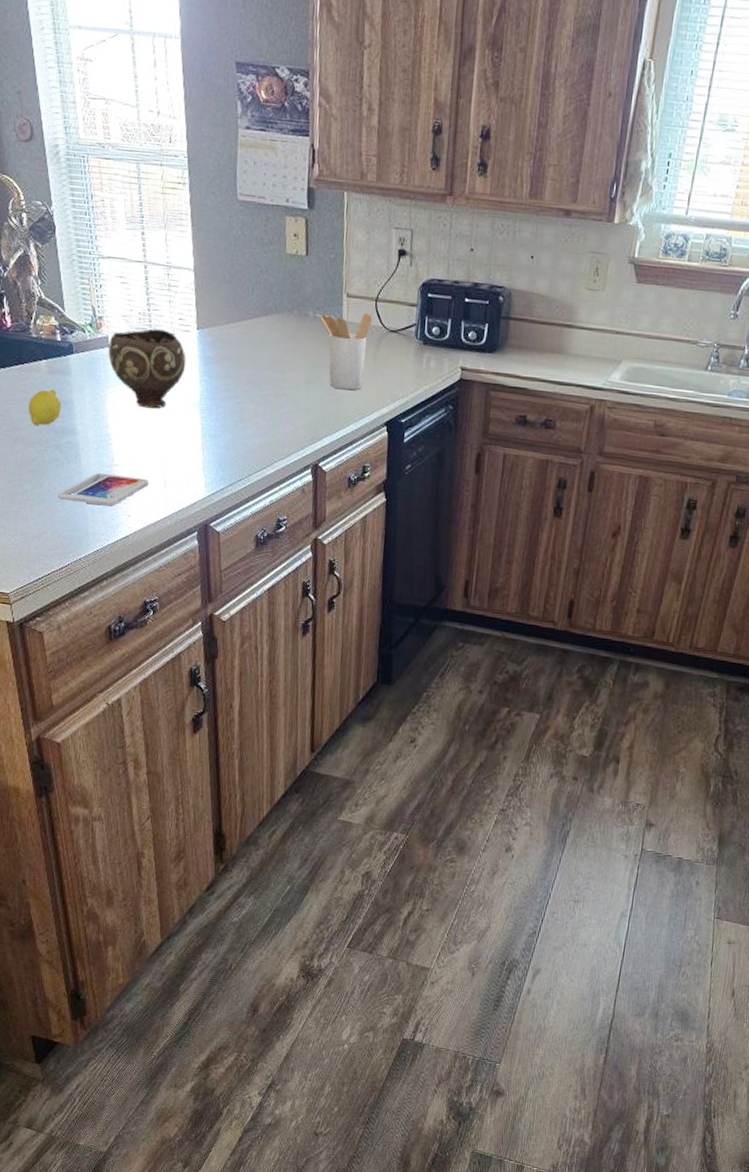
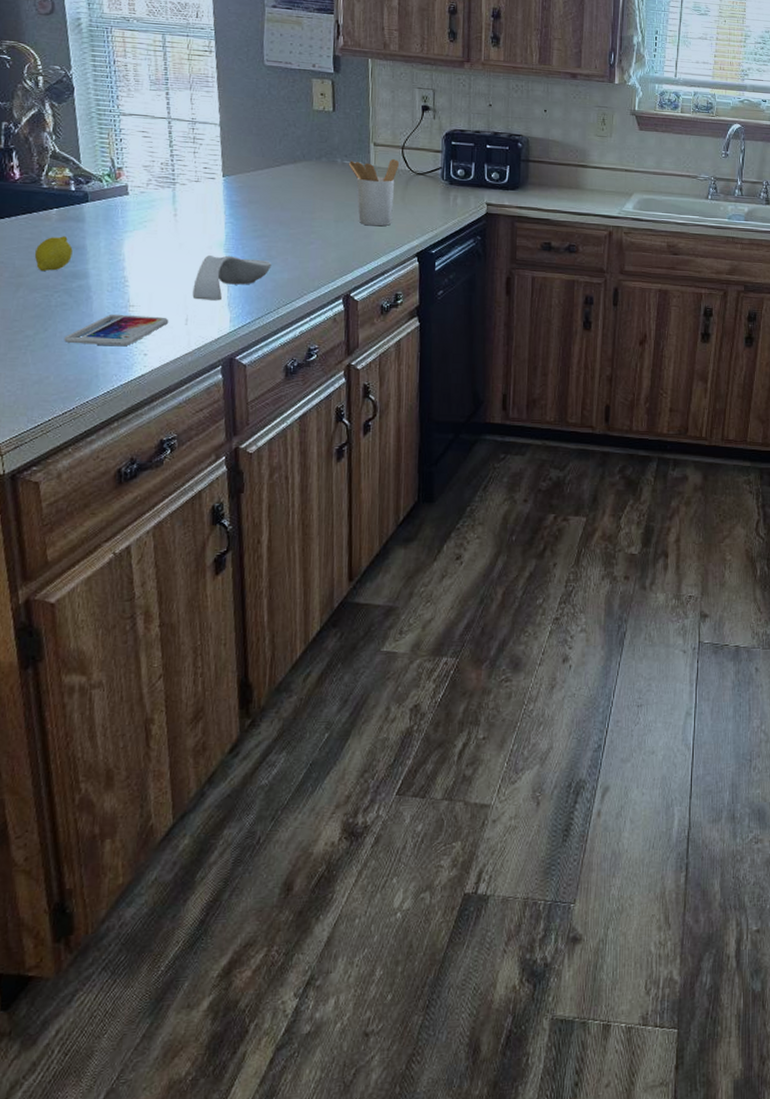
bowl: present [108,328,186,409] -> none [127,177,211,250]
spoon rest: none [170,414,244,464] -> present [192,254,272,301]

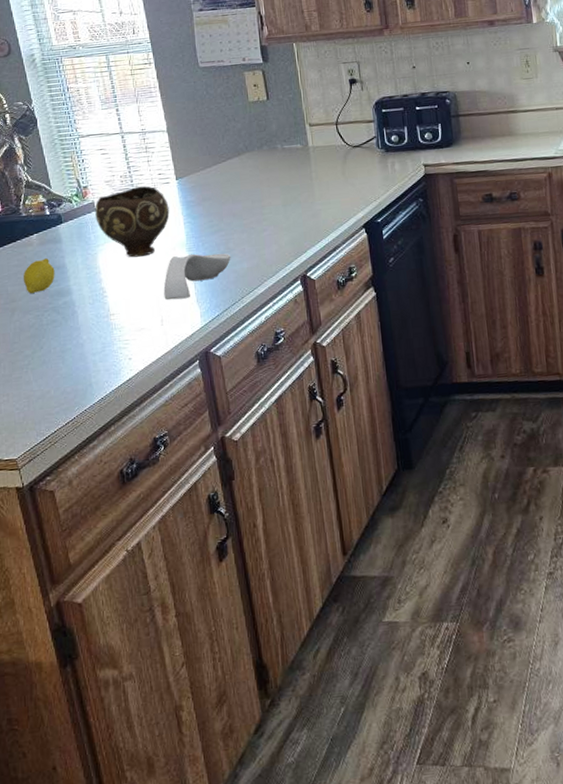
smartphone: present [64,314,169,347] -> none [58,321,147,357]
bowl: none [127,177,211,250] -> present [95,186,170,258]
utensil holder: present [348,158,400,227] -> none [288,135,337,205]

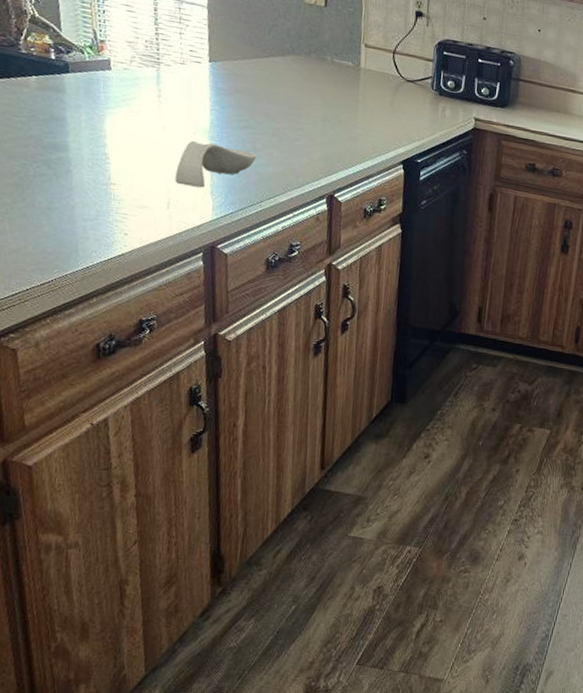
fruit: present [23,258,55,294] -> none [12,105,52,140]
bowl: present [95,186,170,258] -> none [109,56,197,133]

